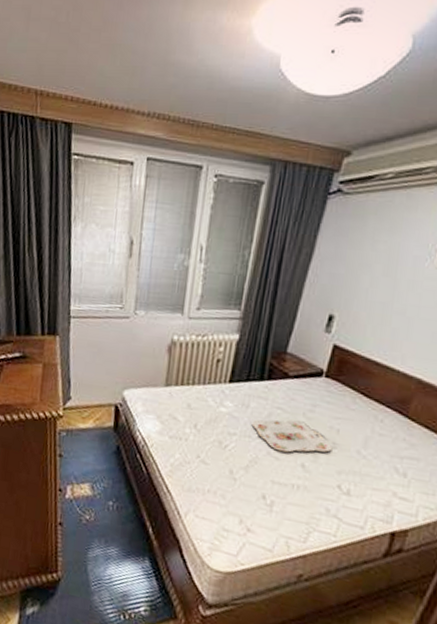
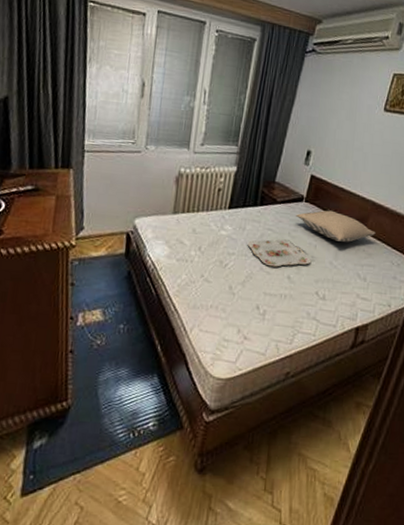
pillow: none [313,387,422,429] -> present [296,210,376,242]

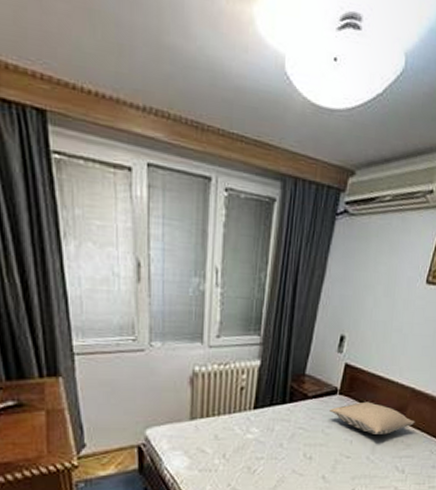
serving tray: present [247,239,312,267] -> none [277,438,347,468]

